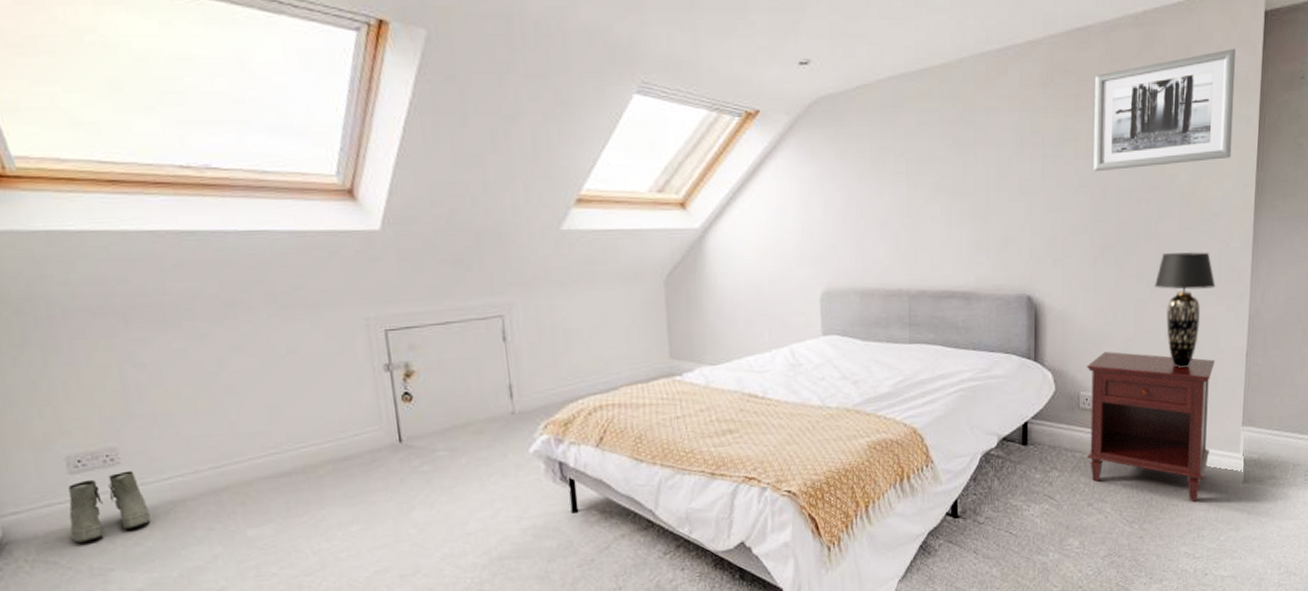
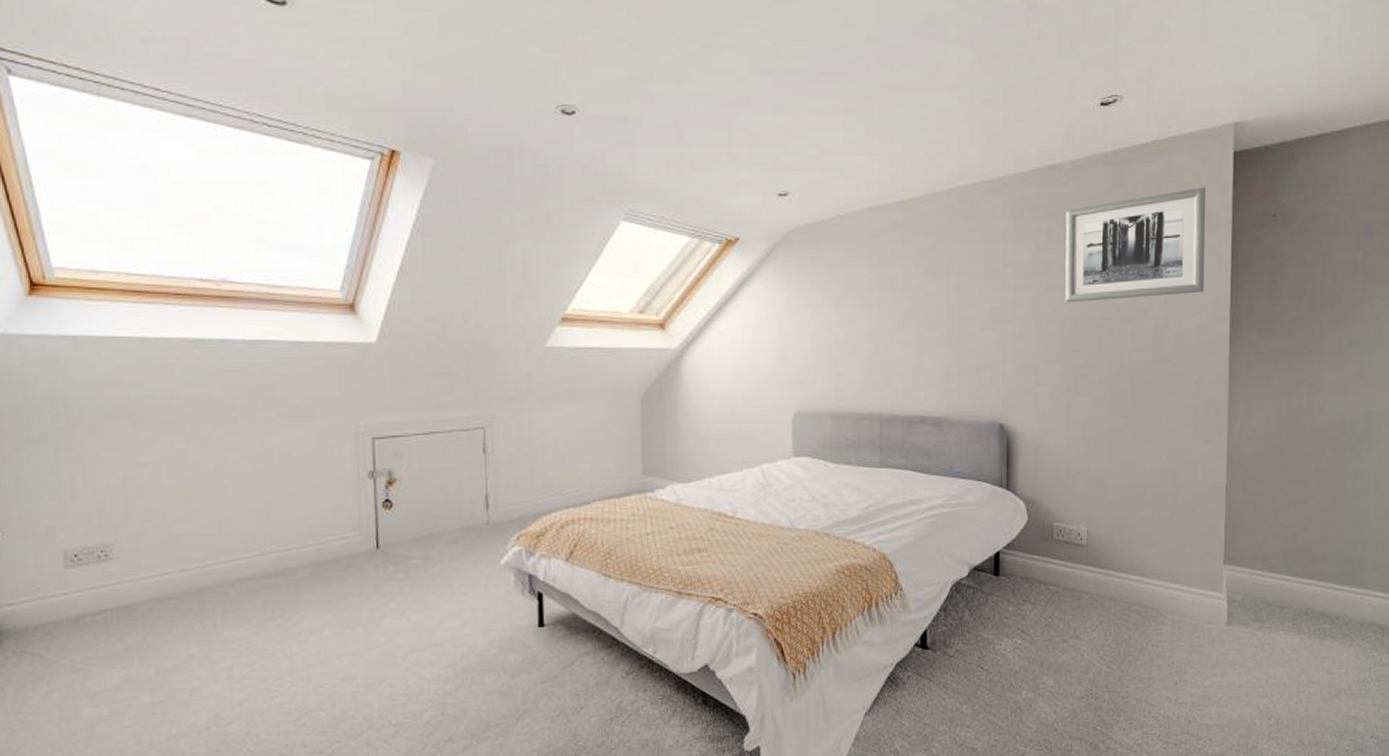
boots: present [68,470,151,543] -> none [59,566,135,637]
nightstand: present [1086,352,1215,502] -> none [1060,482,1193,643]
table lamp: present [1155,251,1216,368] -> none [1129,383,1192,502]

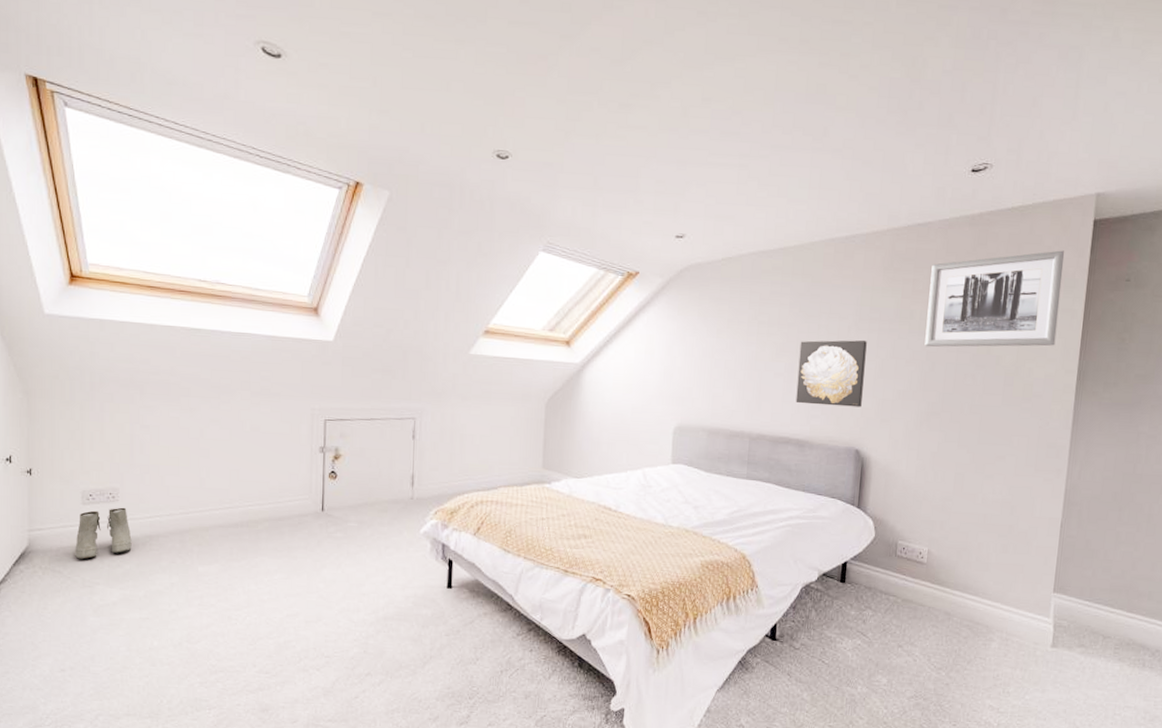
boots: none [59,566,135,637] -> present [75,507,132,559]
wall art: none [928,299,1002,377] -> present [795,340,867,407]

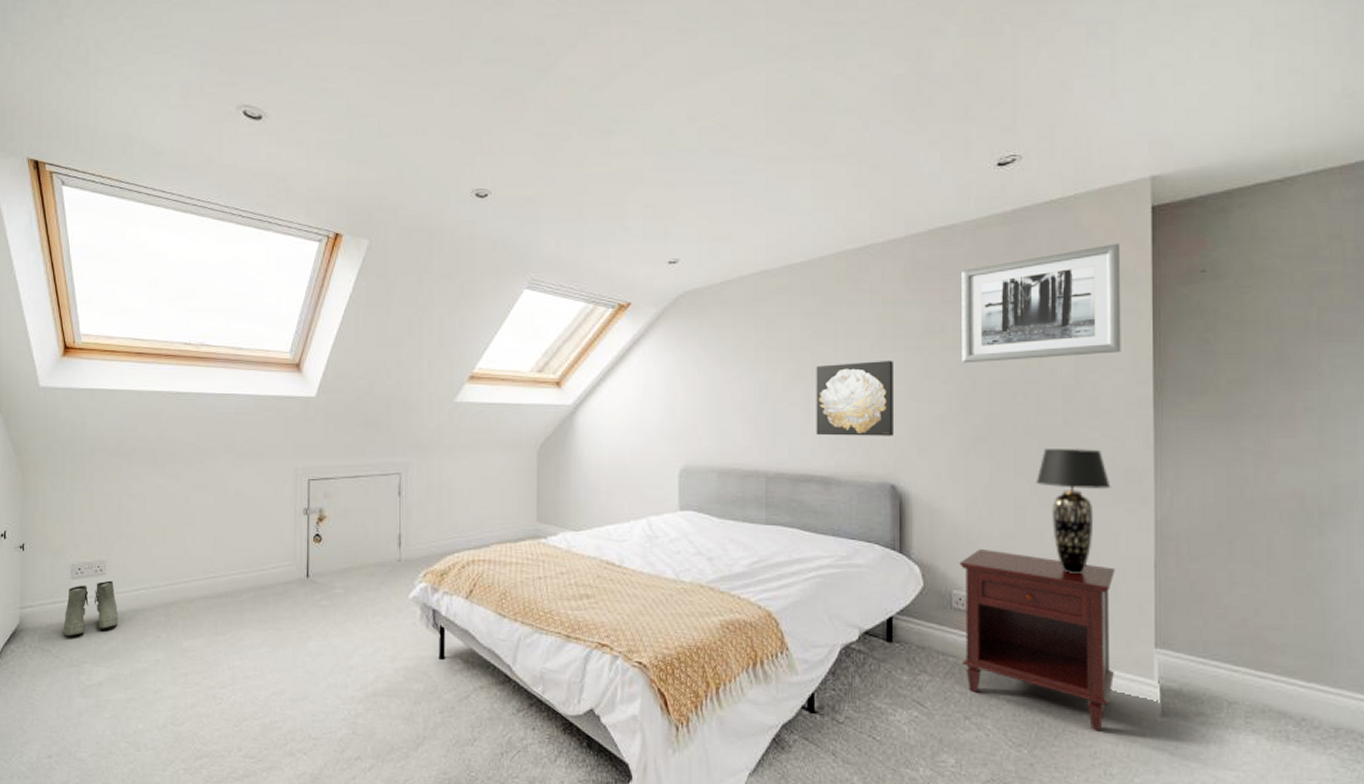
nightstand: none [899,507,1029,659] -> present [959,549,1115,732]
table lamp: none [975,425,1034,532] -> present [1037,448,1111,575]

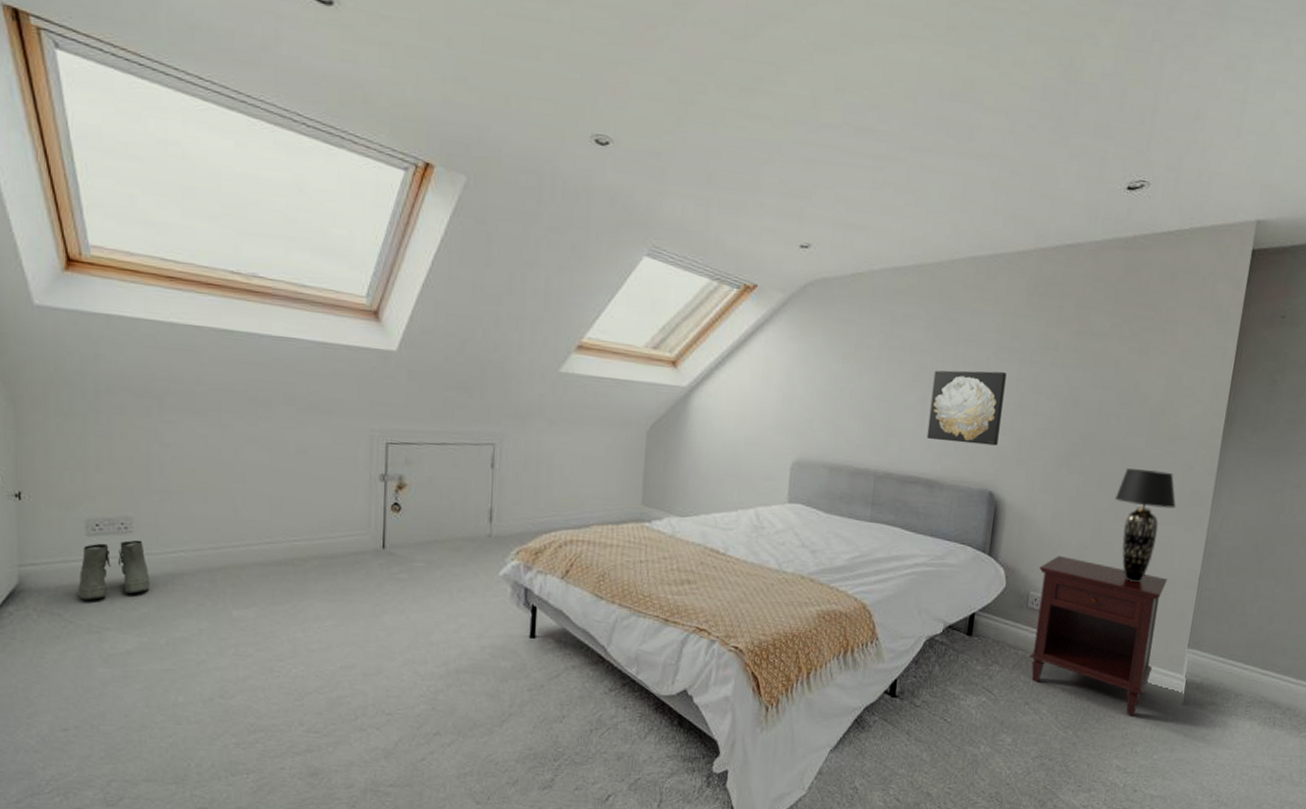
wall art: present [962,243,1121,364] -> none [1068,281,1220,386]

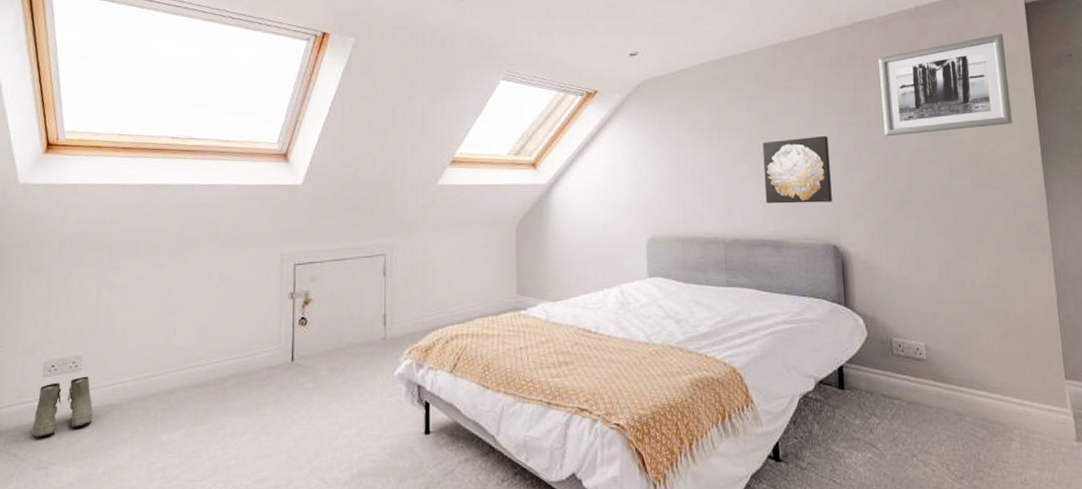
nightstand: present [1028,556,1167,717] -> none [896,299,1035,460]
wall art: none [1068,281,1220,386] -> present [878,34,1013,137]
table lamp: present [1115,468,1176,583] -> none [954,206,1016,318]

